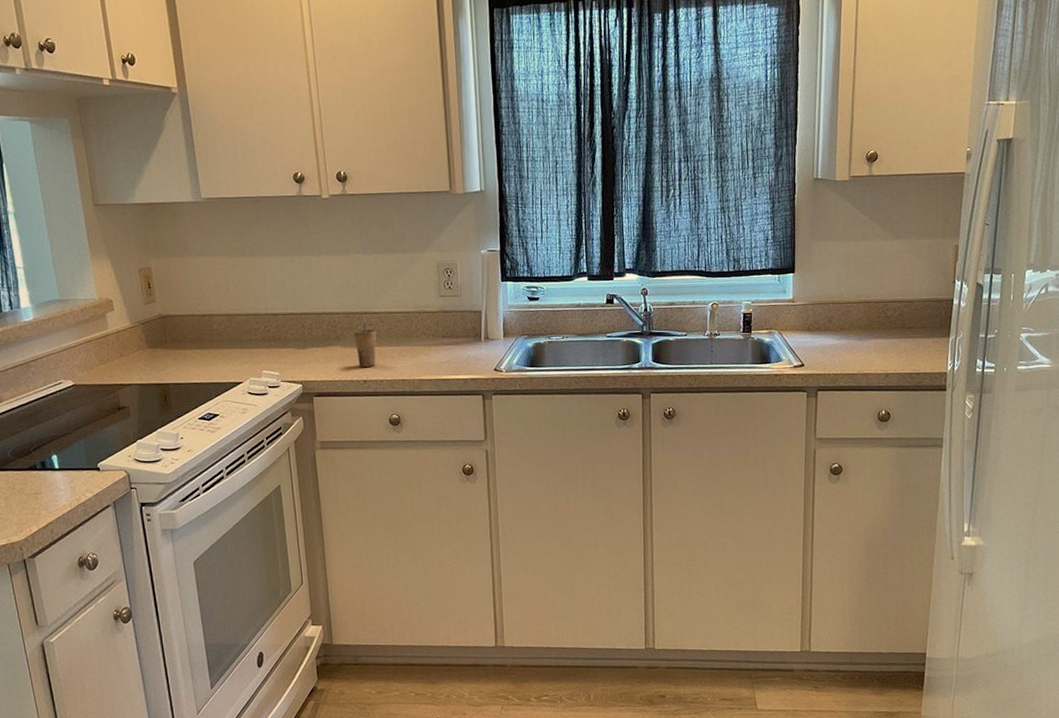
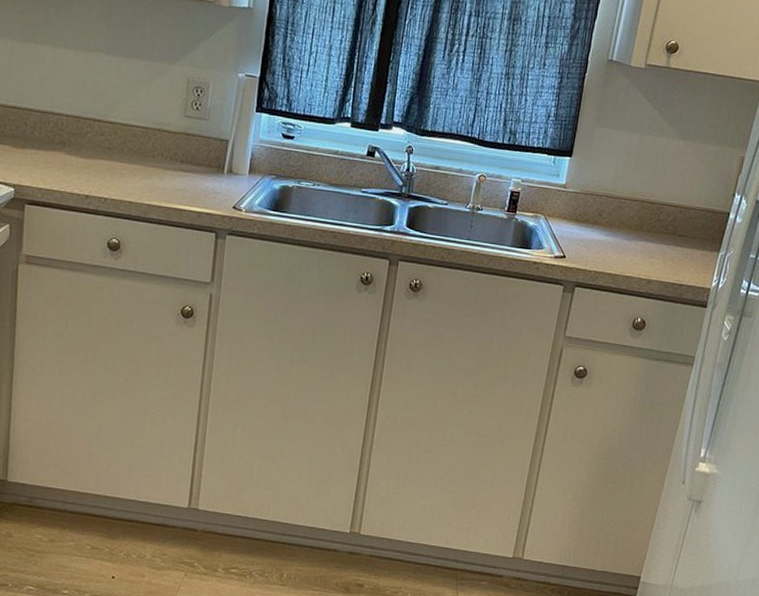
cup: present [354,324,377,367] -> none [81,132,108,182]

